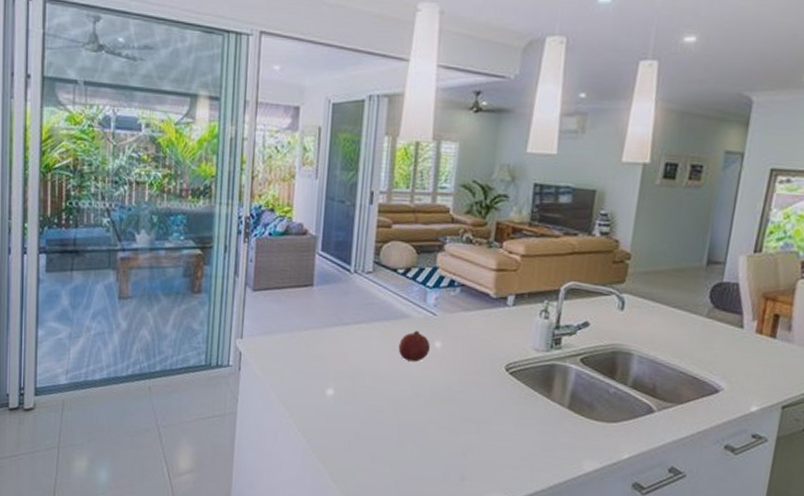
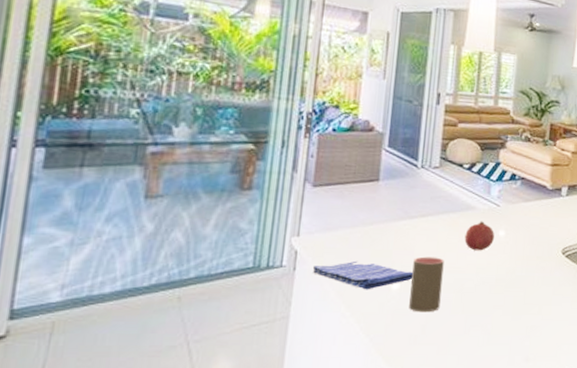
dish towel: none [255,364,347,394] -> present [312,260,414,290]
cup: none [343,364,378,421] -> present [409,256,444,313]

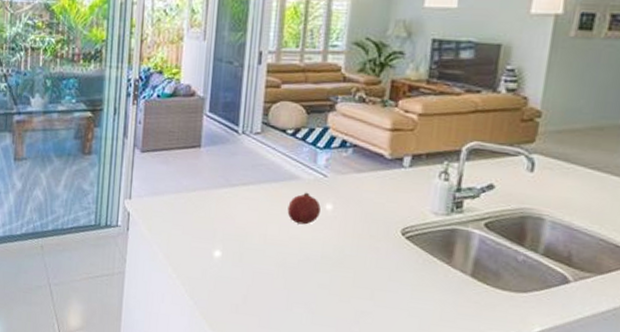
dish towel: present [312,260,414,290] -> none [142,225,235,255]
cup: present [409,256,444,313] -> none [230,226,266,284]

